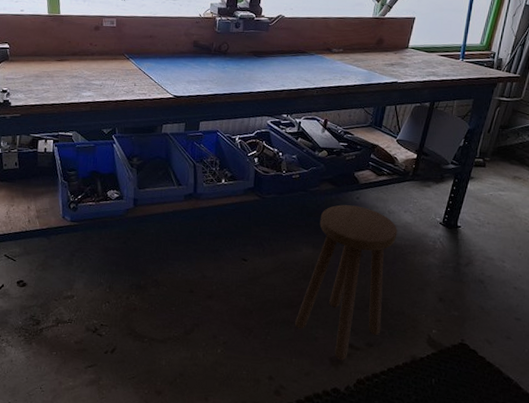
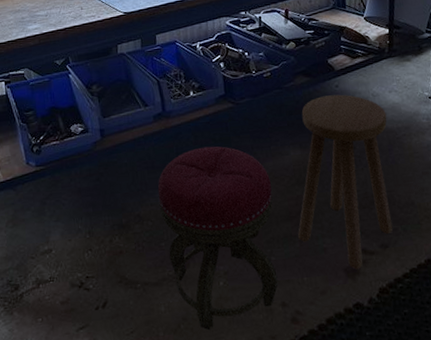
stool: none [176,231,281,387] -> present [157,146,278,330]

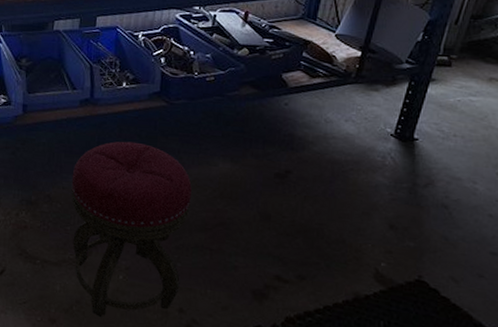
stool: present [298,94,393,270] -> none [210,112,337,294]

